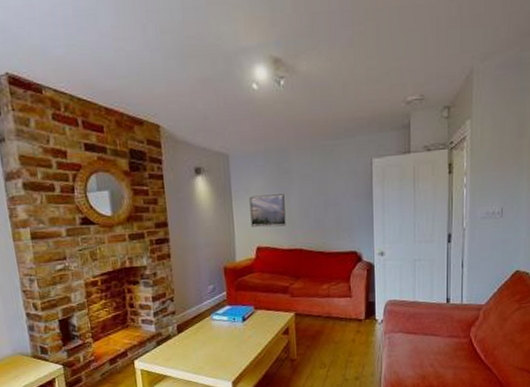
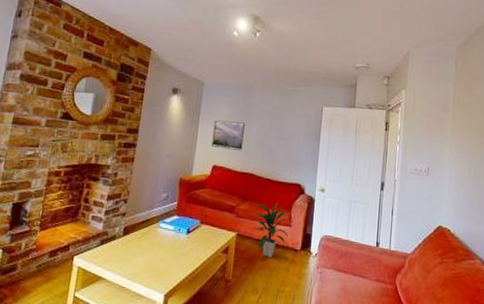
indoor plant: none [309,275,350,331] -> present [253,202,289,257]

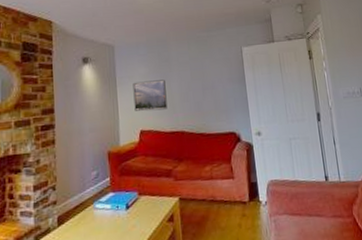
indoor plant: present [253,202,289,257] -> none [192,156,234,216]

